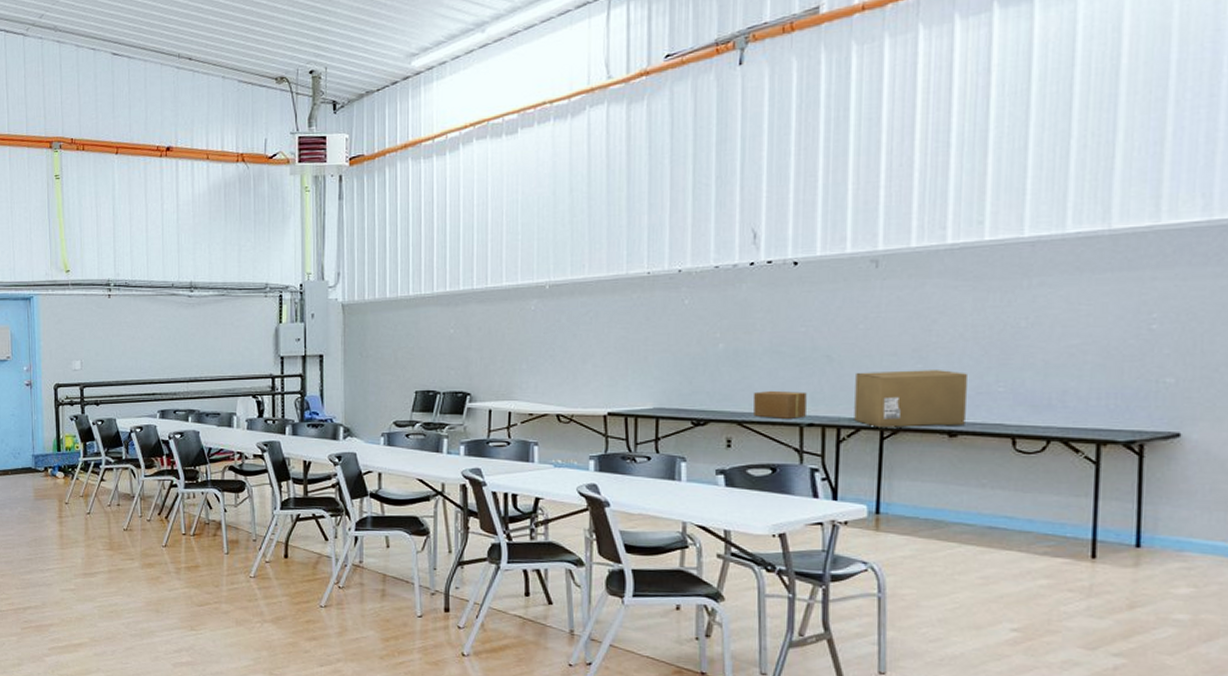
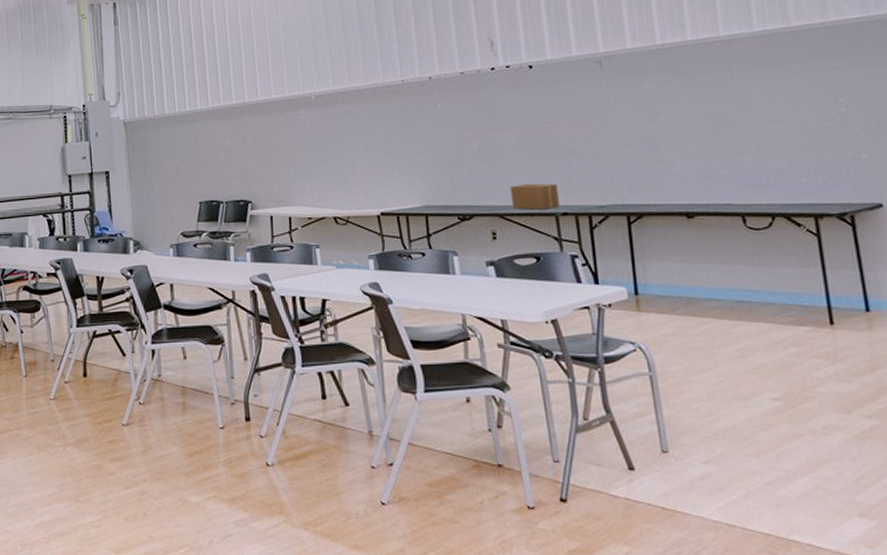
box: present [854,370,967,427] -> none [597,157,699,213]

